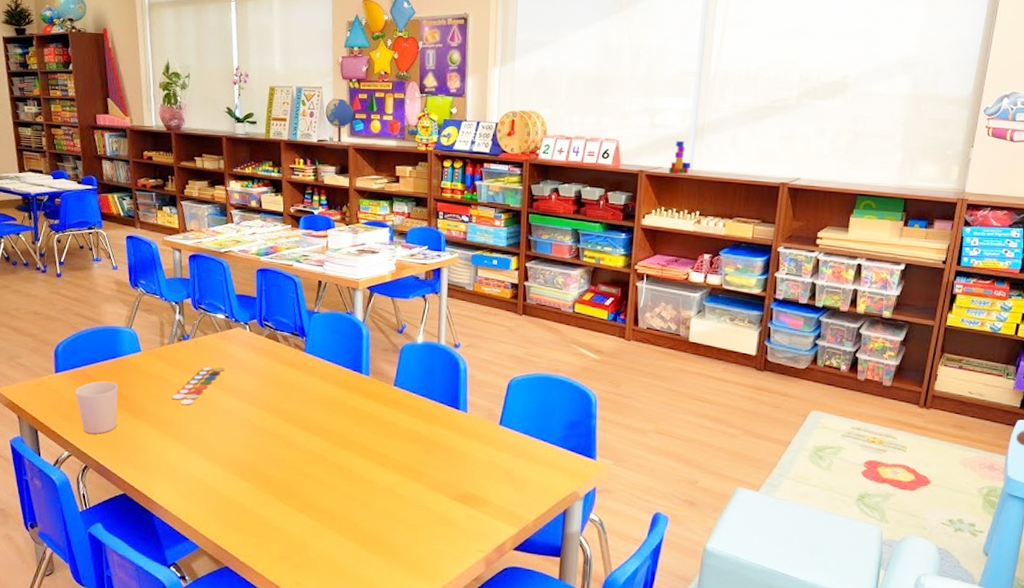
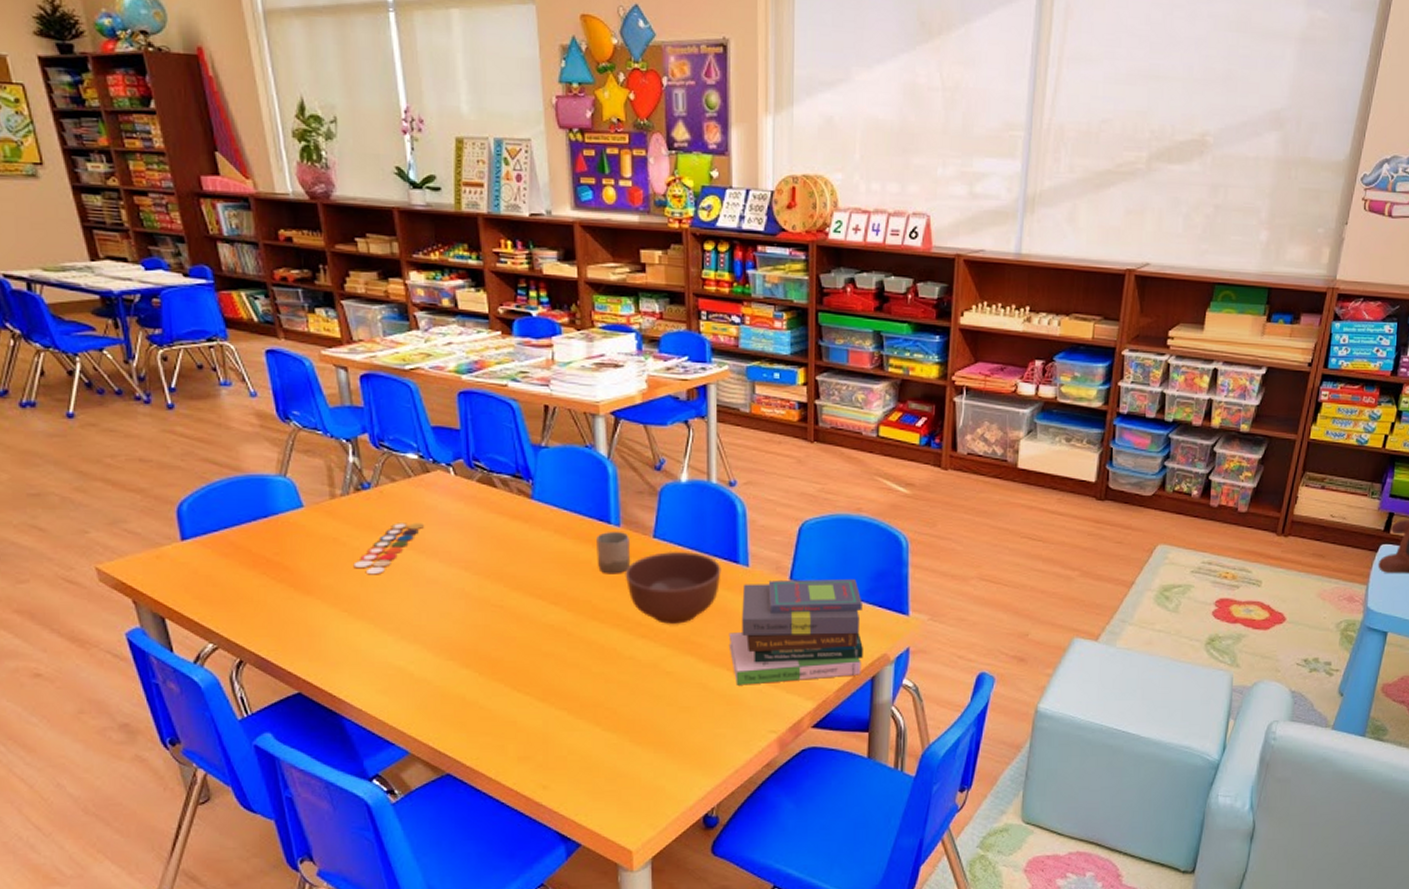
dixie cup: present [75,381,119,434] -> none [213,548,279,619]
globe: present [324,98,354,150] -> none [538,155,579,227]
cup: none [350,380,377,414] -> present [597,532,631,574]
bowl: none [370,398,446,456] -> present [625,552,721,624]
books: none [448,425,558,510] -> present [728,578,863,685]
toy blocks: present [669,140,691,175] -> none [992,215,1019,260]

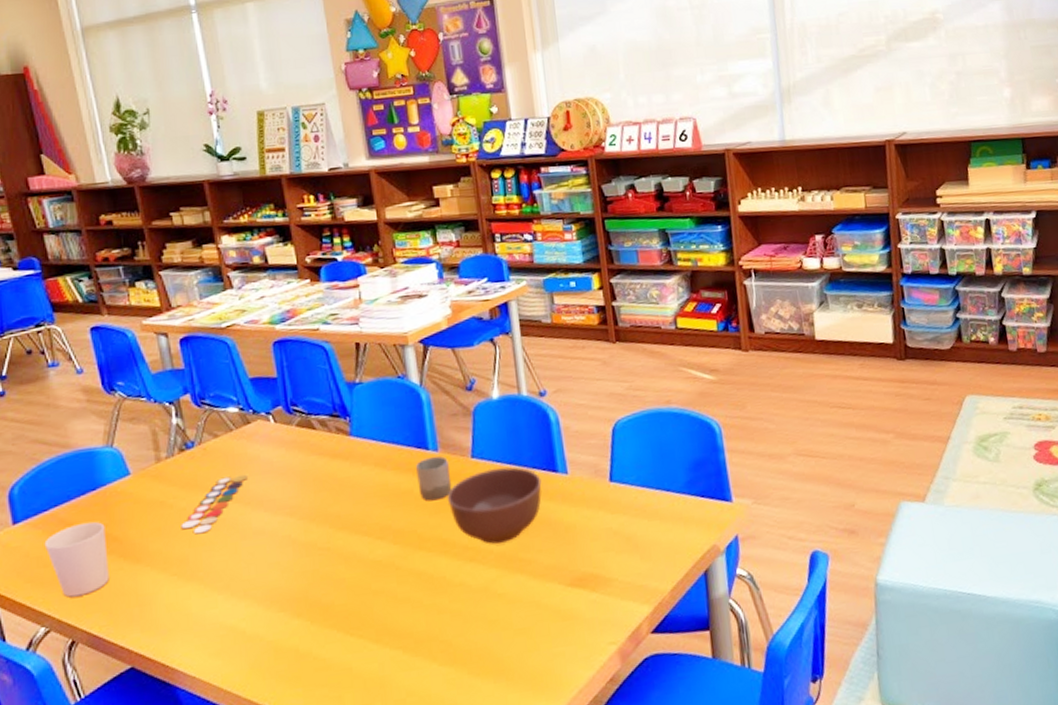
dixie cup: none [213,548,279,619] -> present [44,521,109,598]
books: present [728,578,863,685] -> none [556,471,693,599]

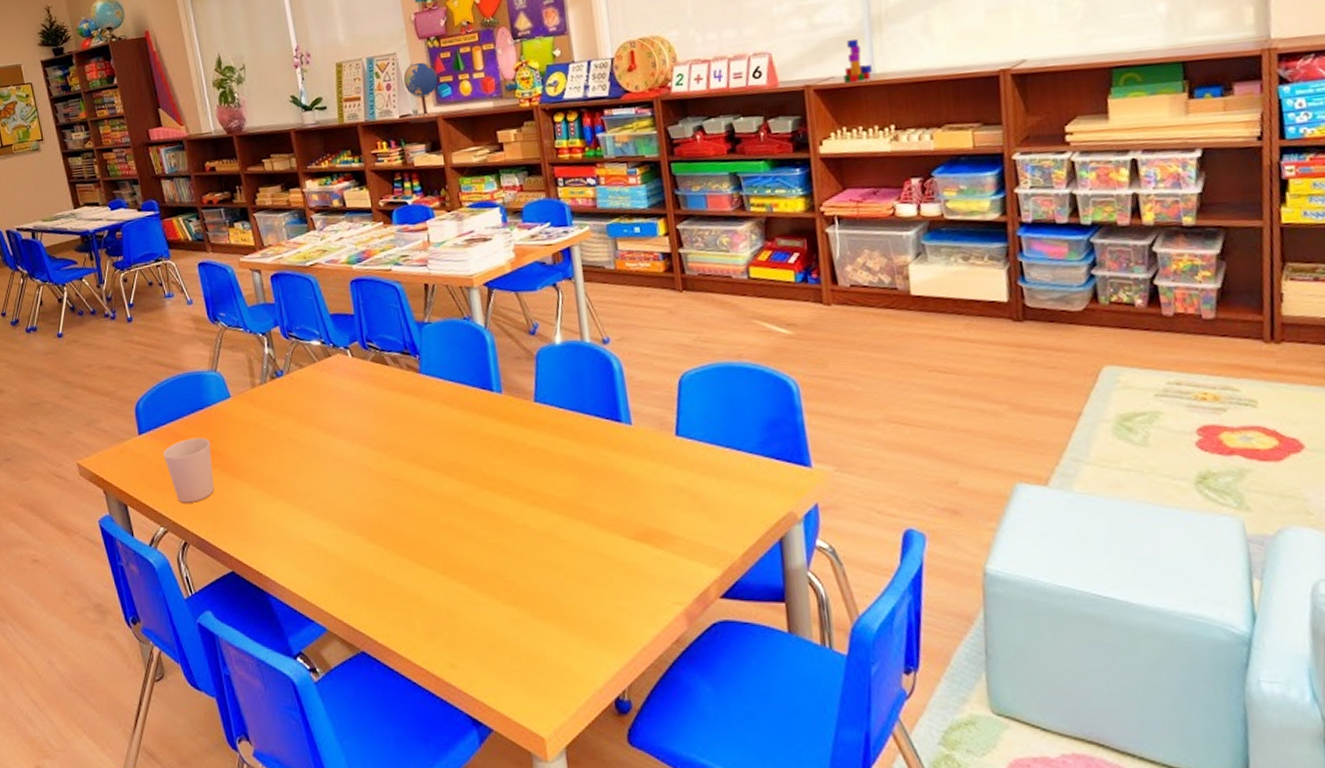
paint palette: present [181,474,249,534] -> none [272,404,330,456]
globe: none [333,114,371,178] -> present [404,62,438,124]
cup: present [416,456,452,501] -> none [481,398,516,442]
bowl: present [447,467,542,544] -> none [510,414,605,490]
toy blocks: none [758,108,783,149] -> present [843,38,872,84]

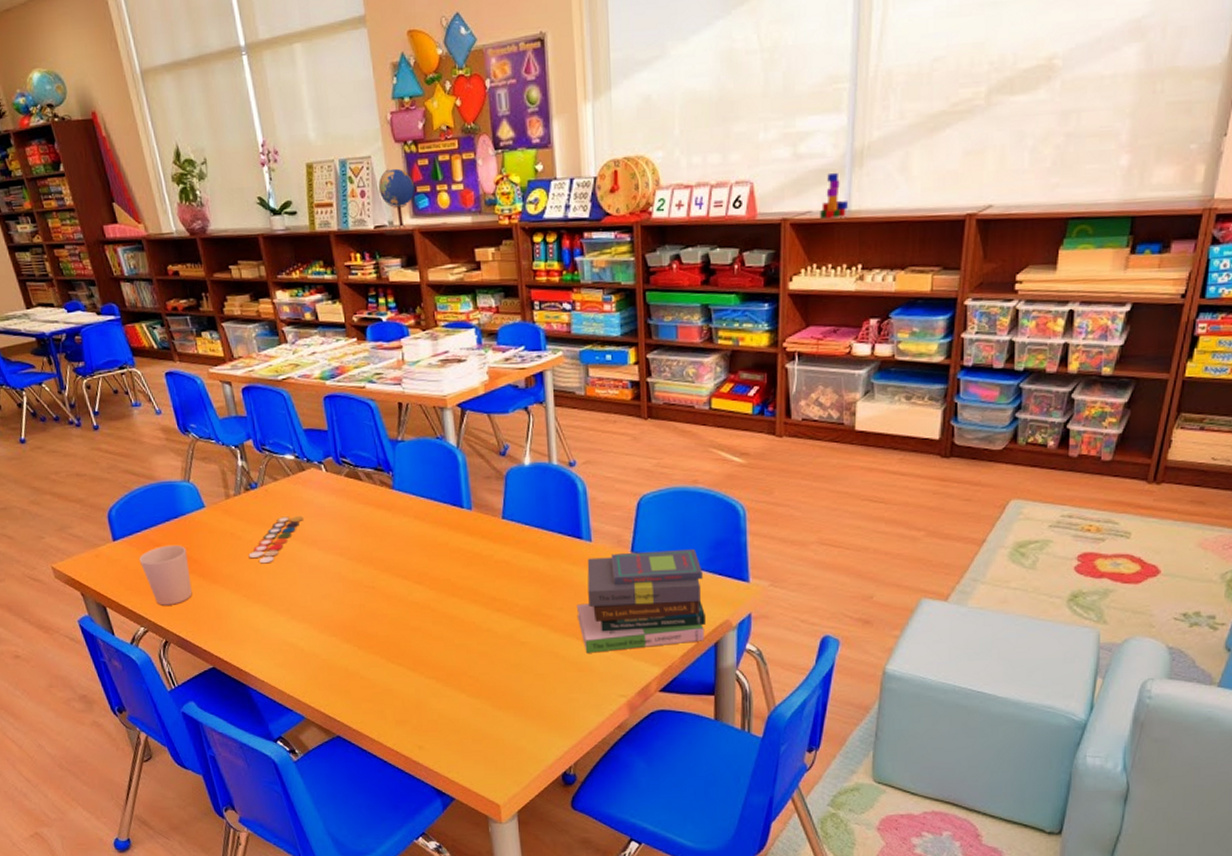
paint palette: none [272,404,330,456] -> present [248,516,304,564]
books: none [619,430,767,552] -> present [576,548,705,653]

